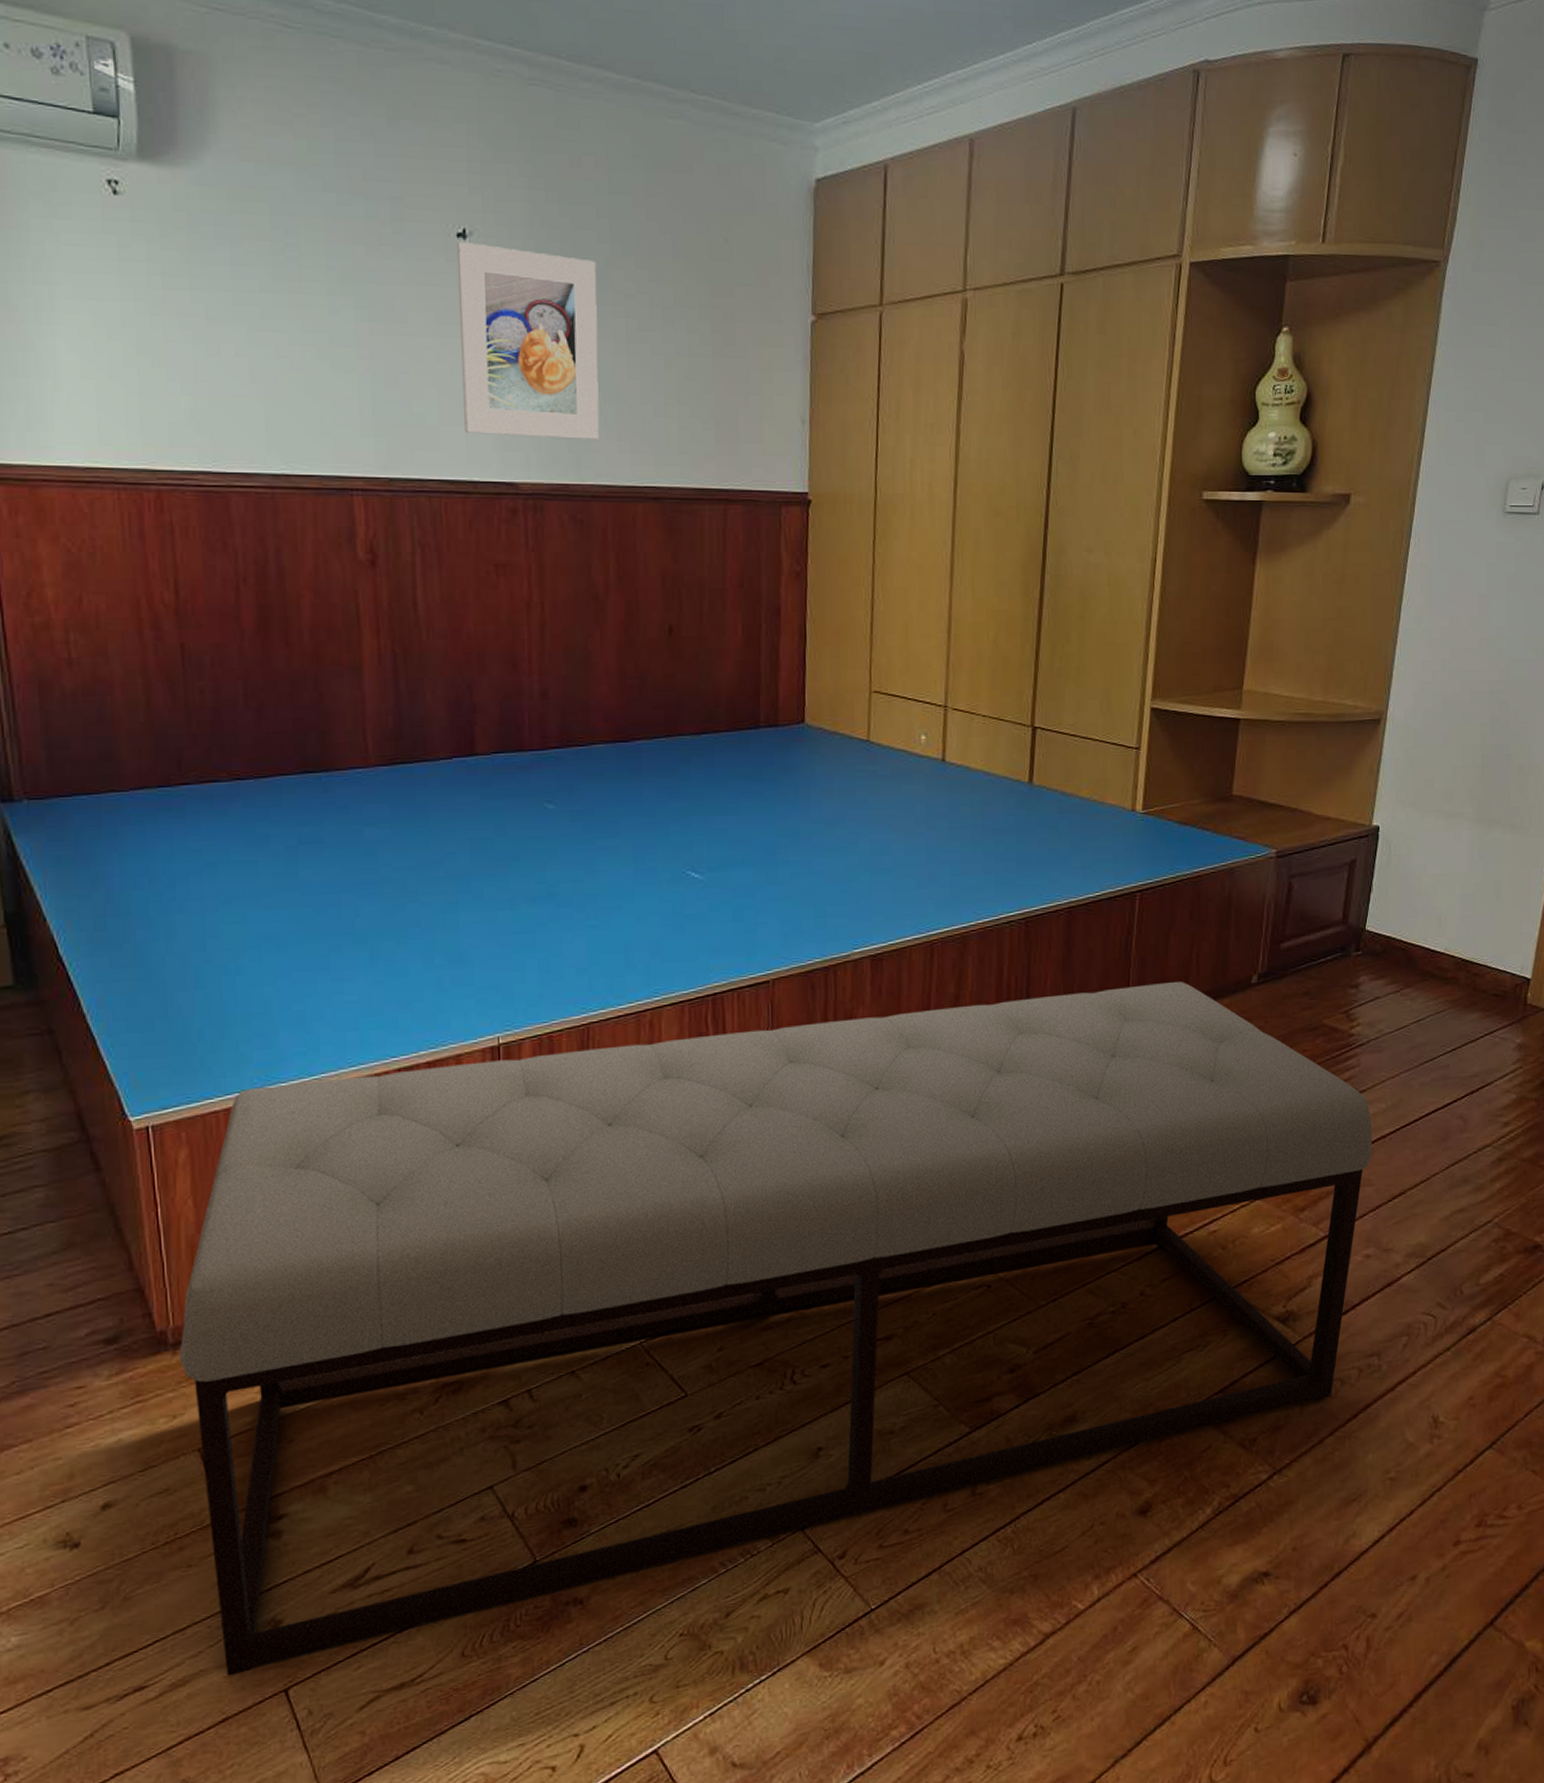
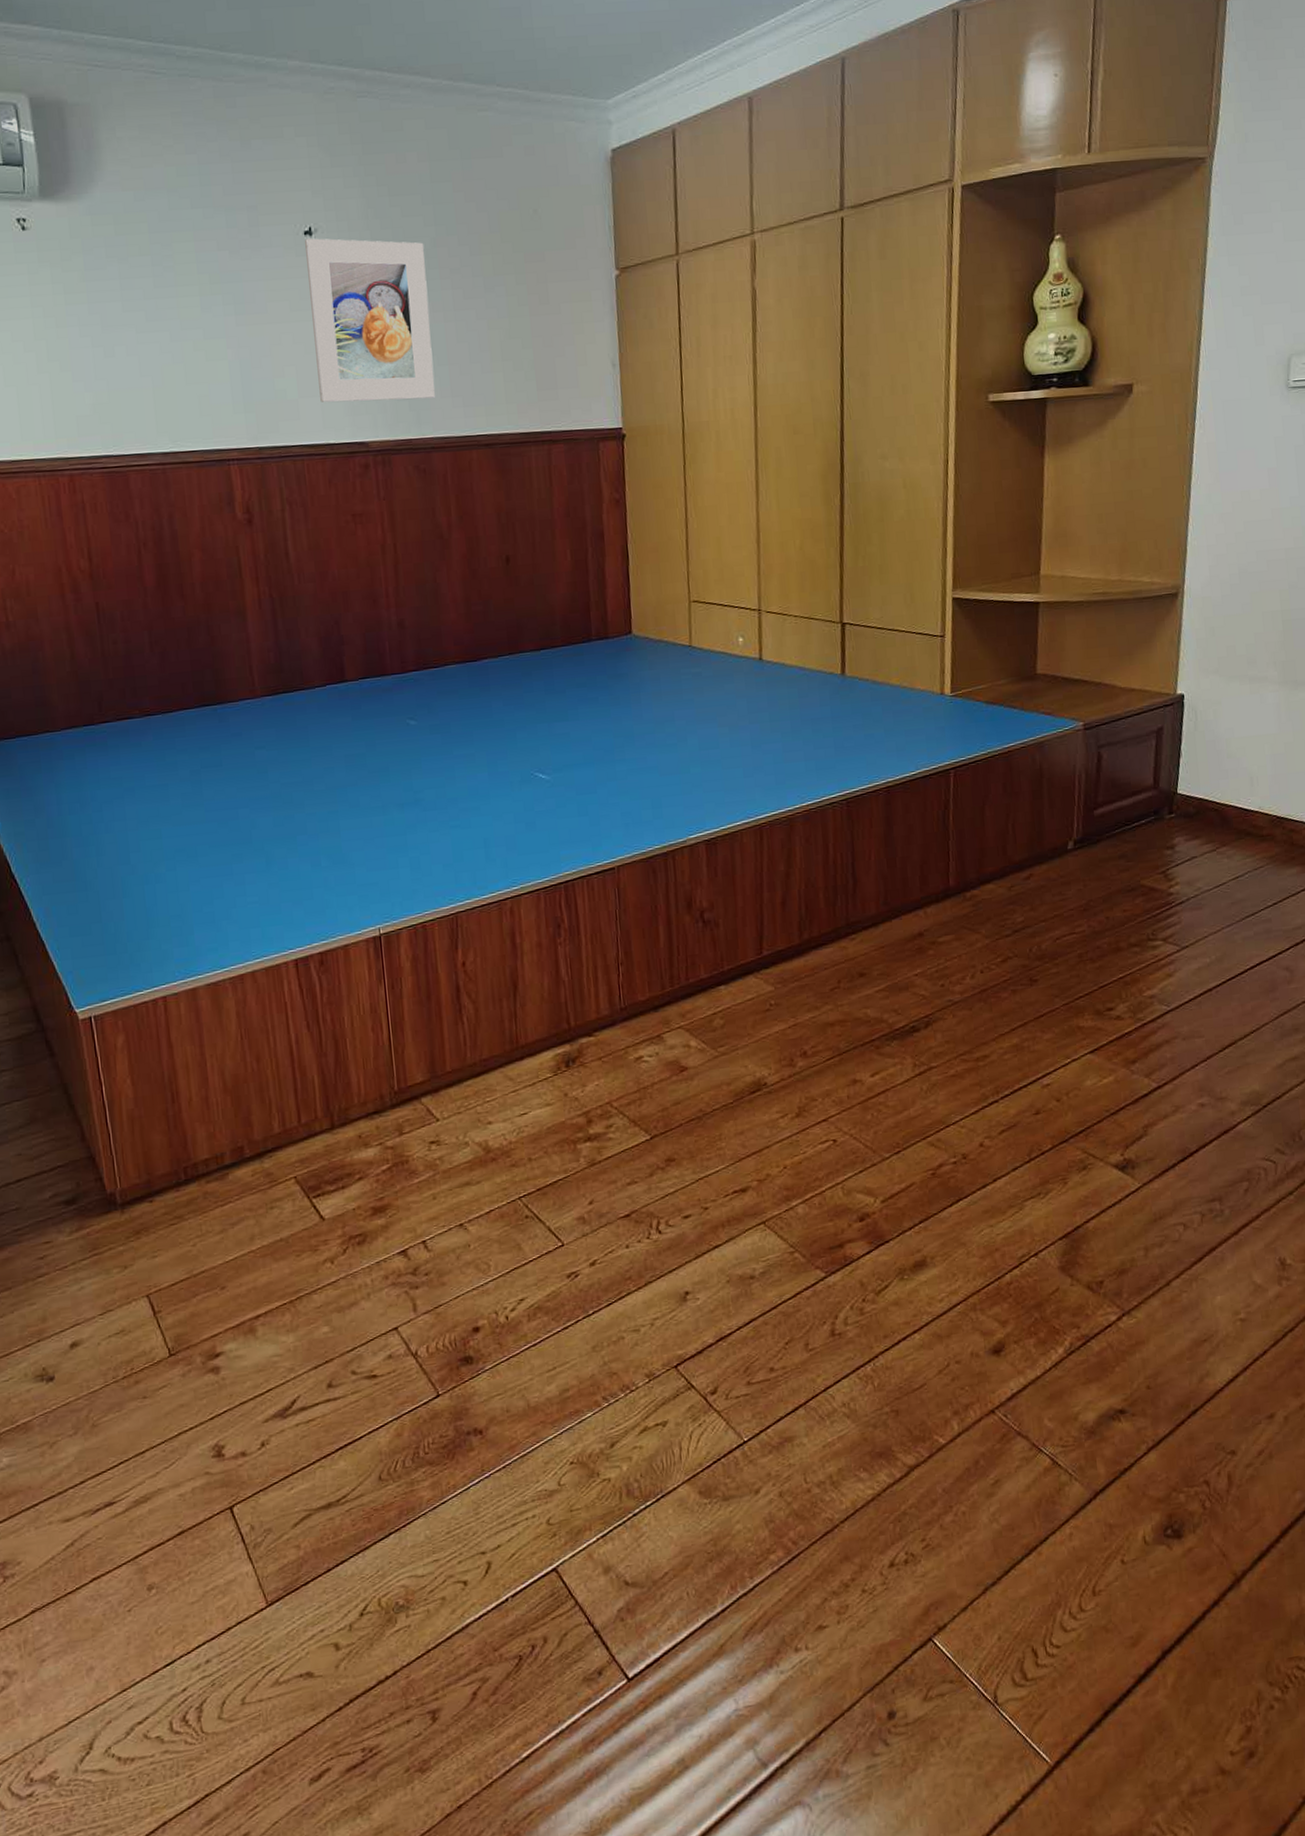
bench: present [179,982,1373,1677] -> none [126,851,1199,1495]

